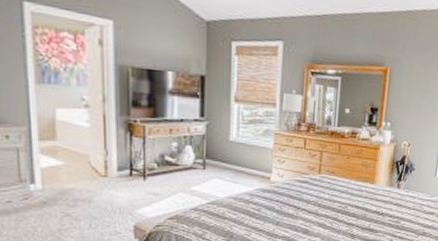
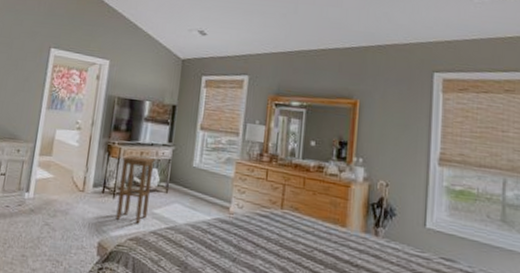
stool: none [148,134,187,203] -> present [115,155,155,224]

